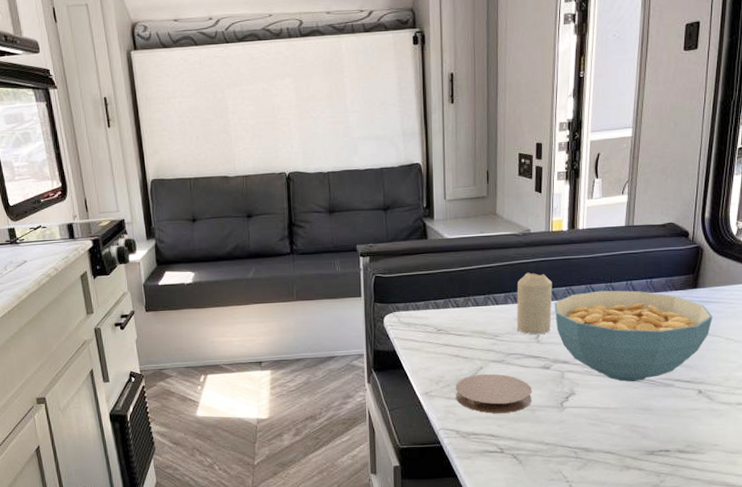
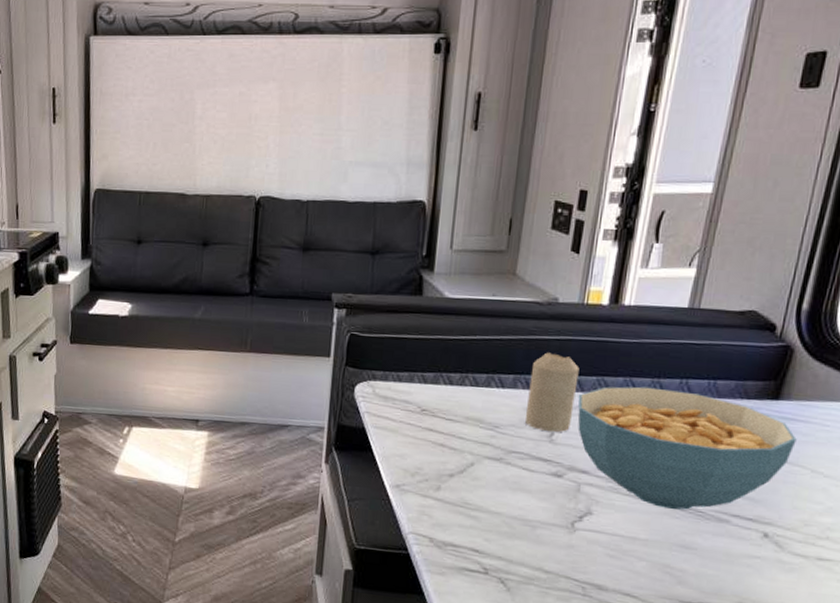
coaster: present [455,373,532,413] -> none [434,471,536,526]

